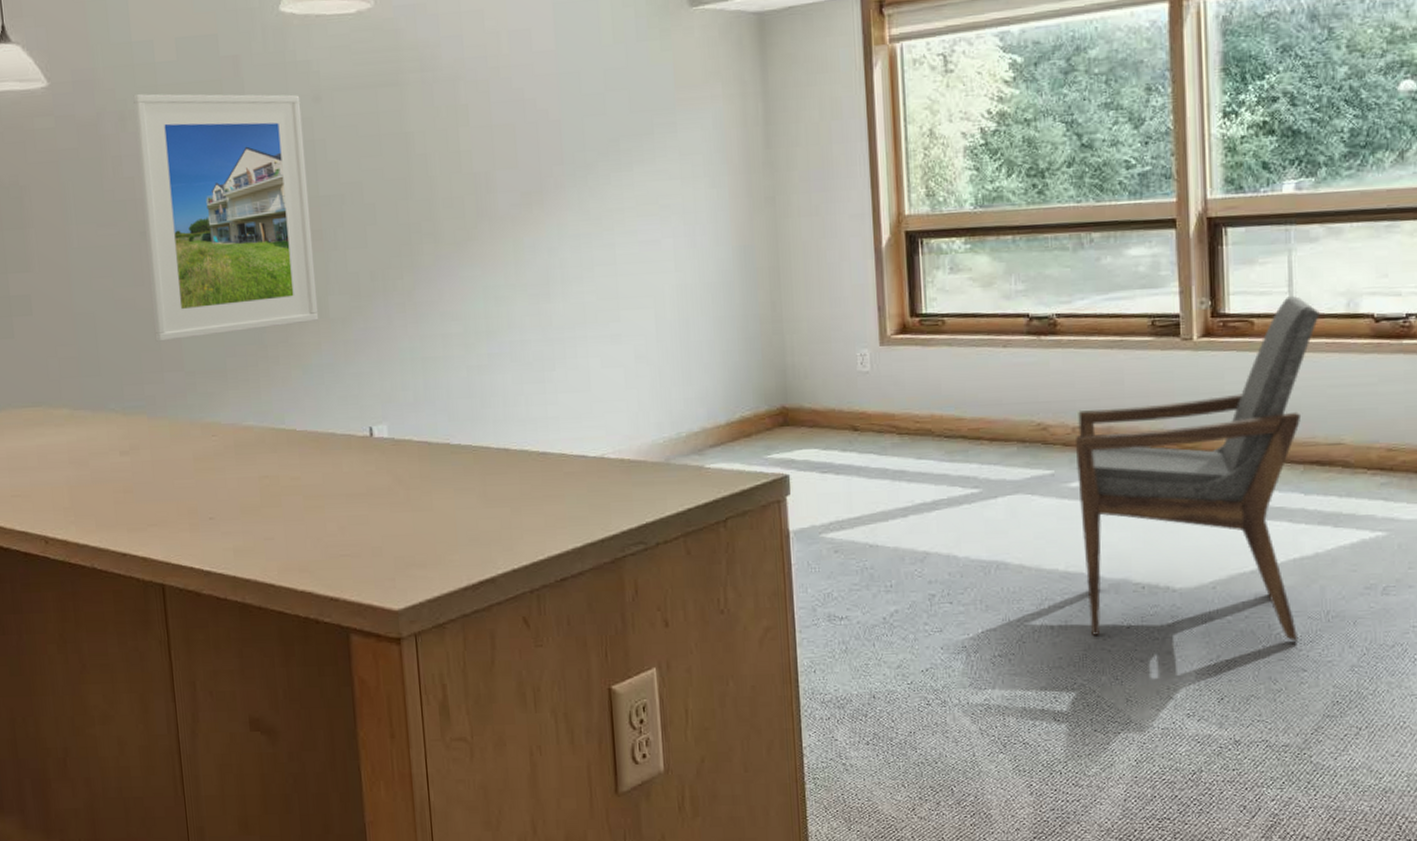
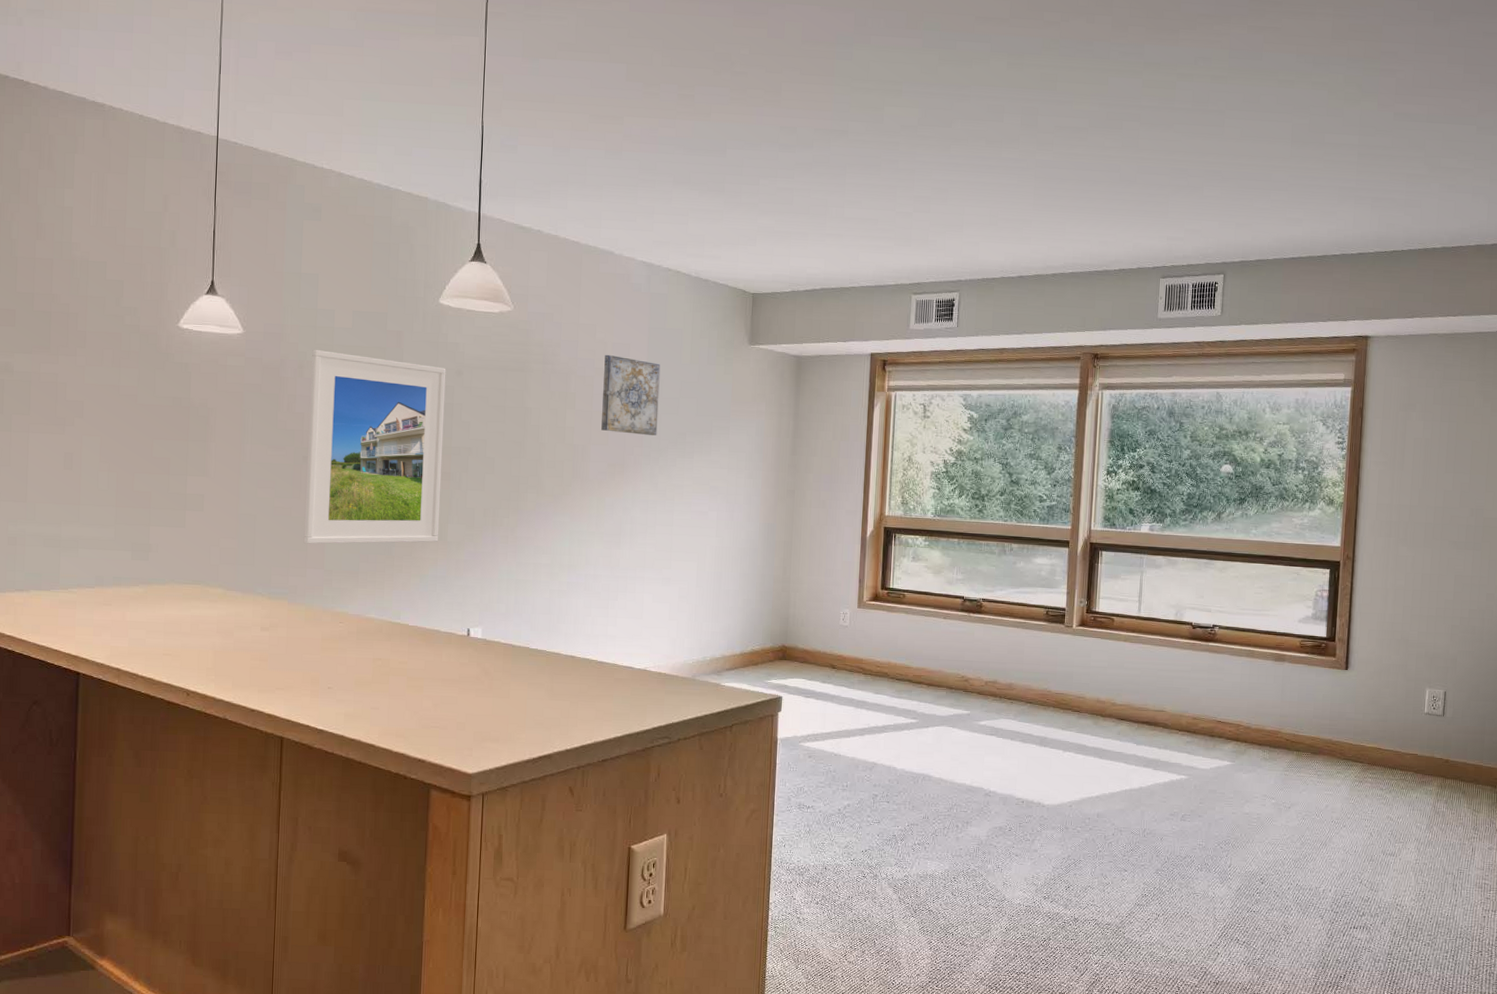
wall art: none [499,46,581,150] -> present [601,354,661,436]
armchair: present [1075,295,1320,643] -> none [983,603,1158,850]

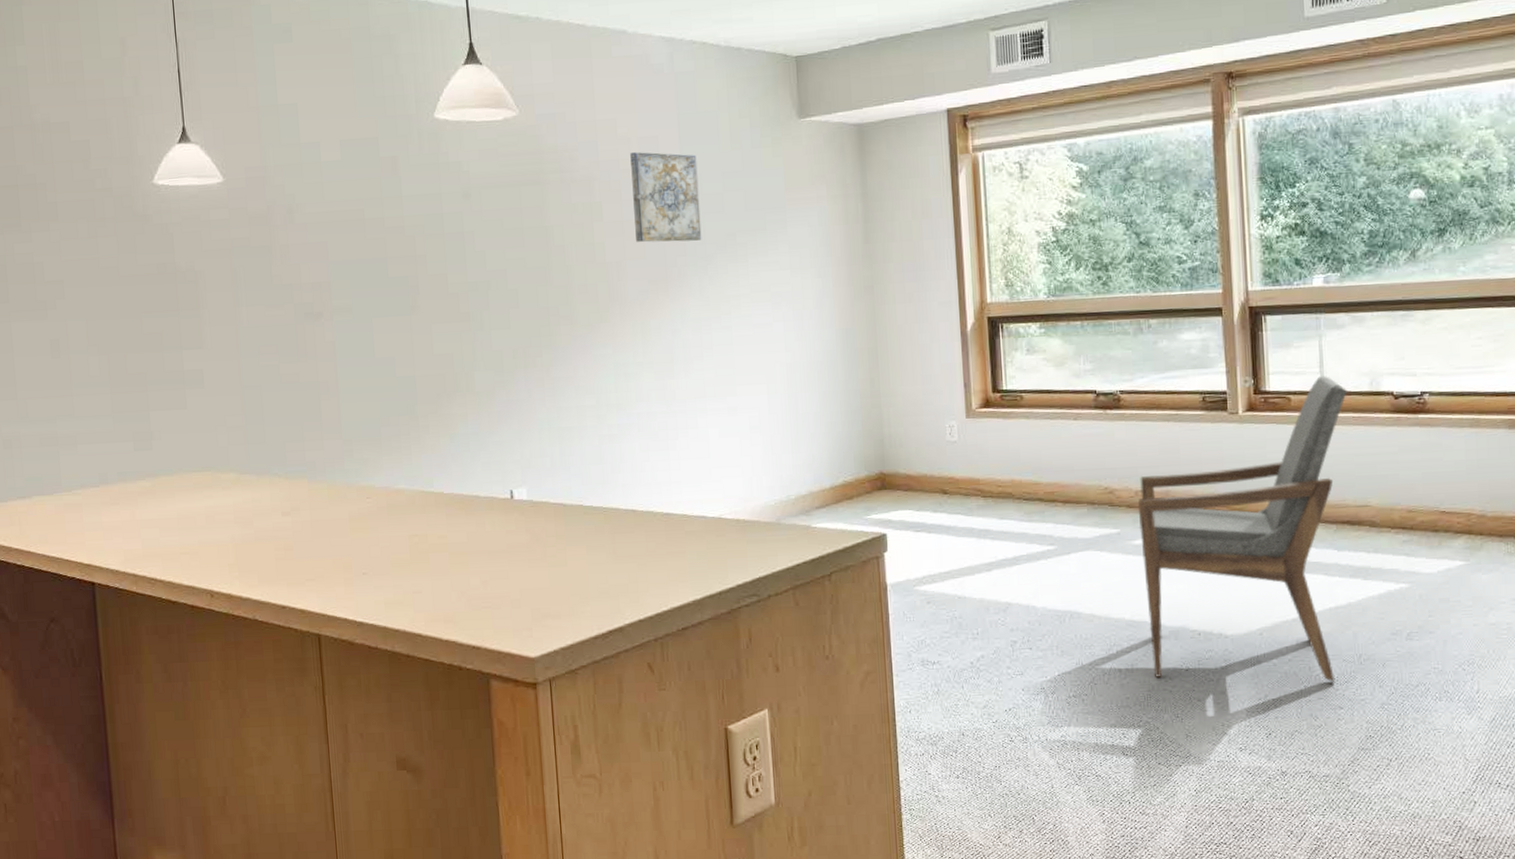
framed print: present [303,350,446,544] -> none [301,189,466,412]
armchair: none [983,603,1158,850] -> present [1137,375,1347,683]

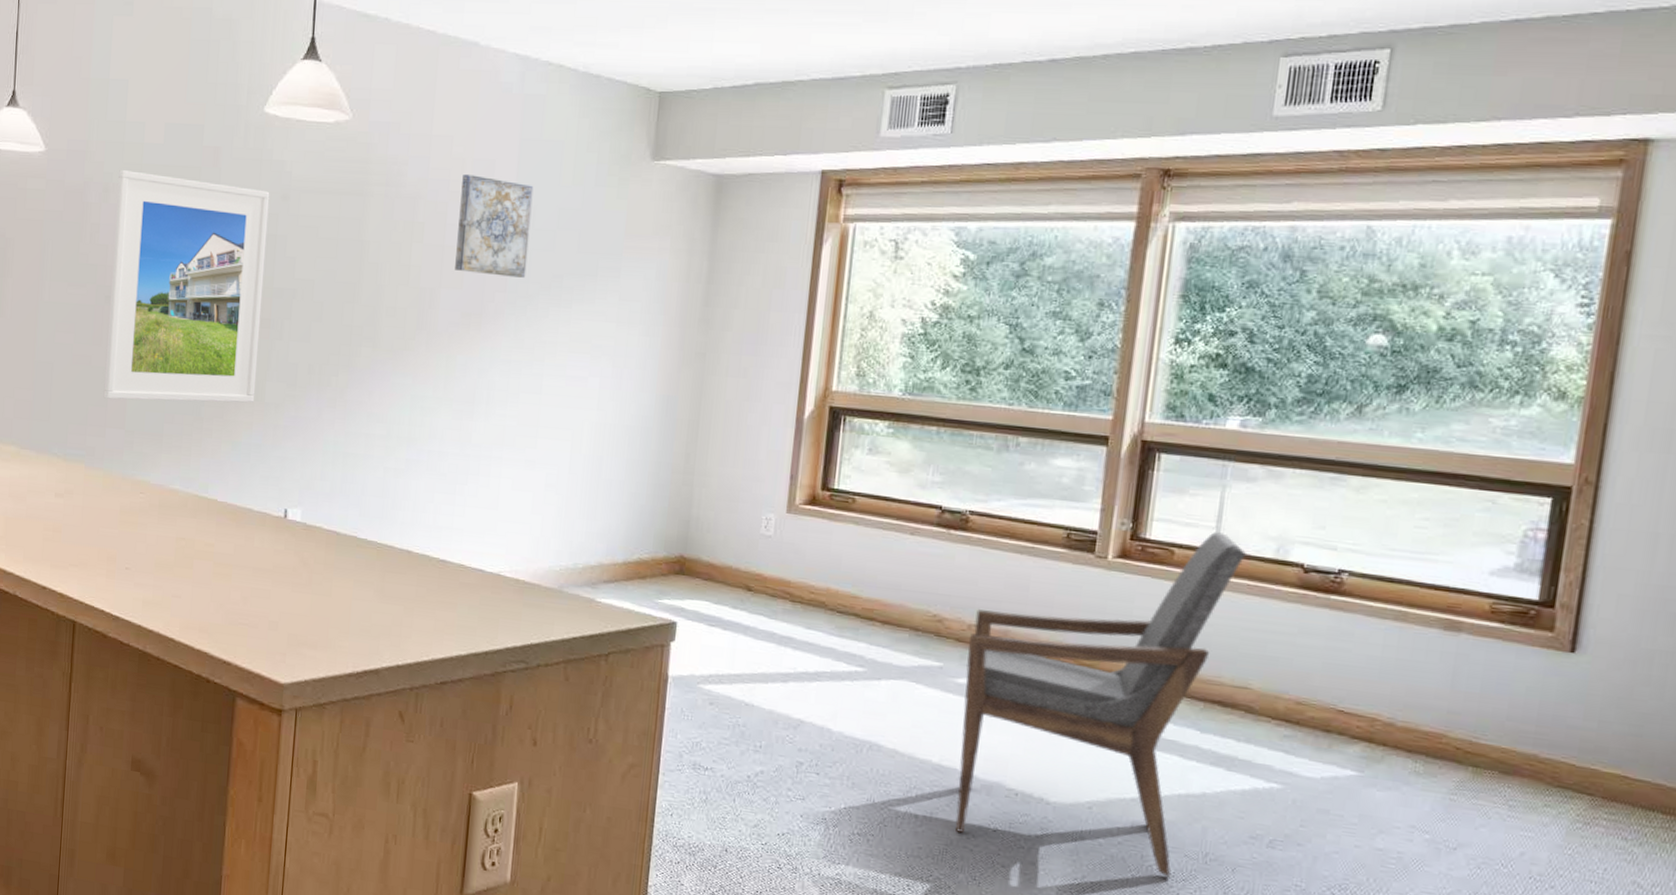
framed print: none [301,189,466,412] -> present [103,170,270,403]

